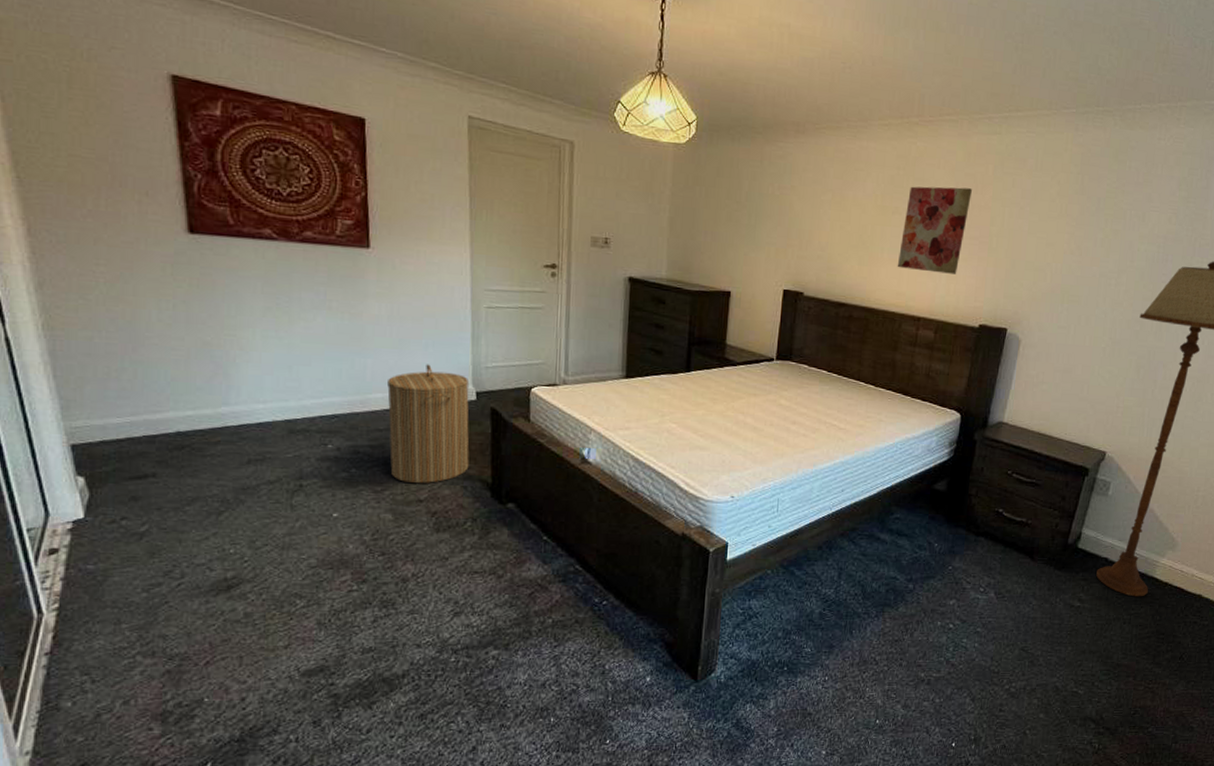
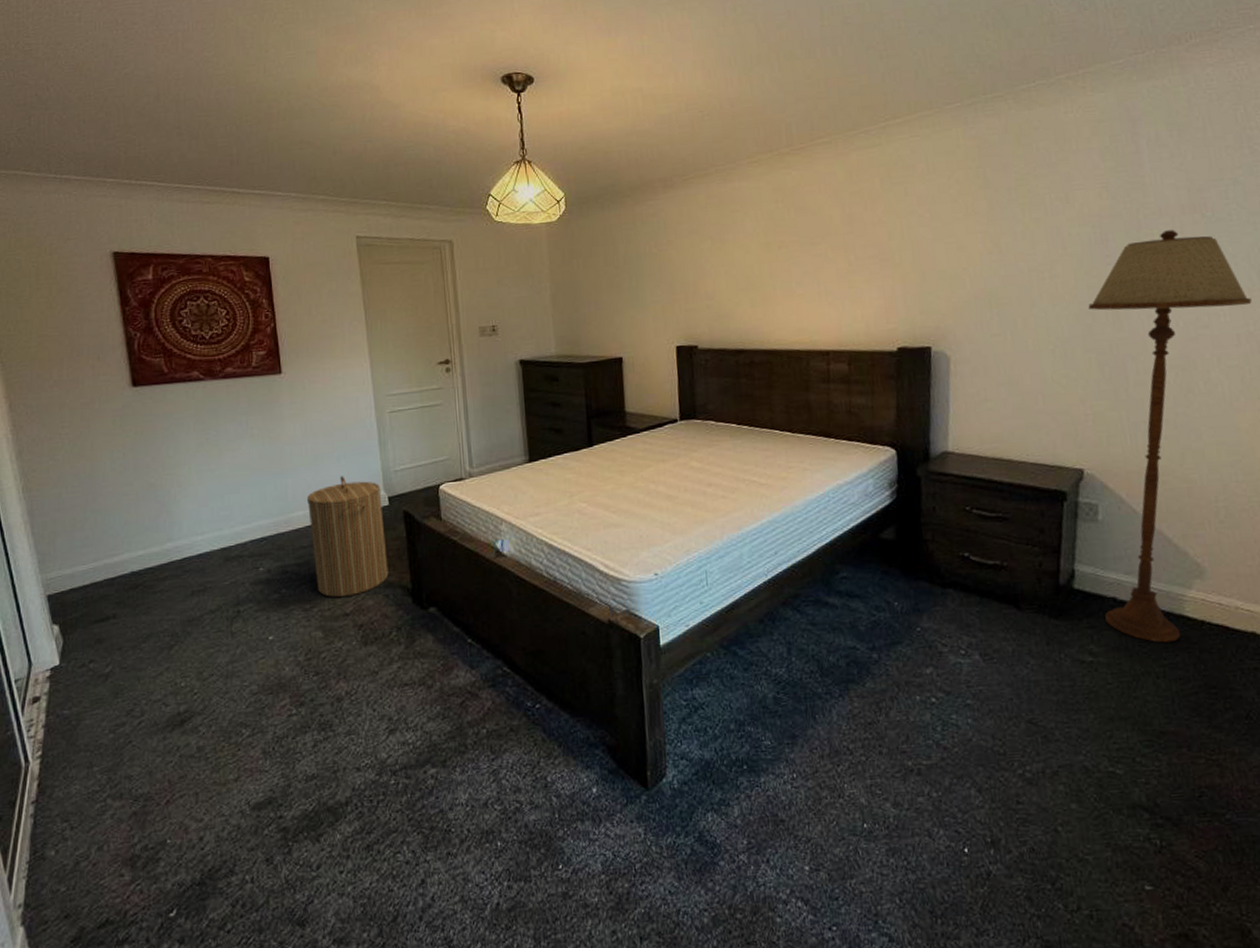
wall art: present [897,186,972,274] -> none [792,207,862,303]

